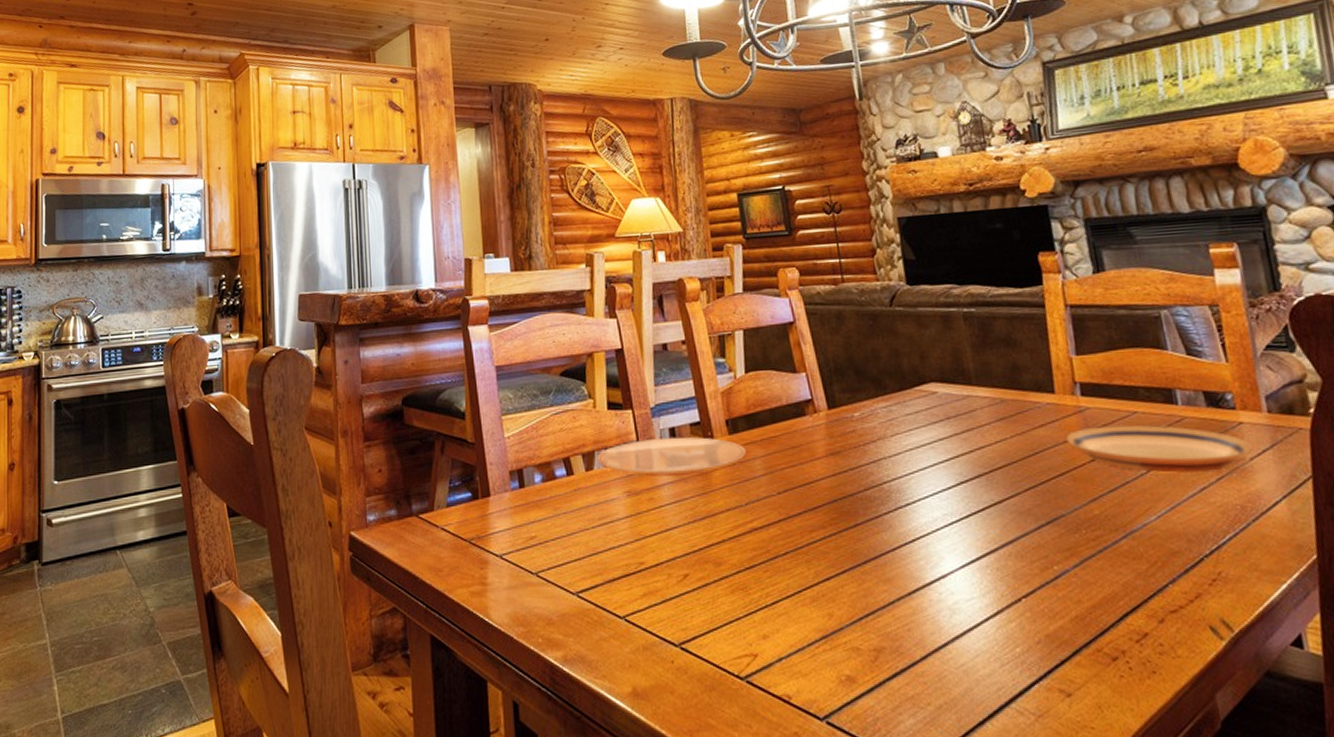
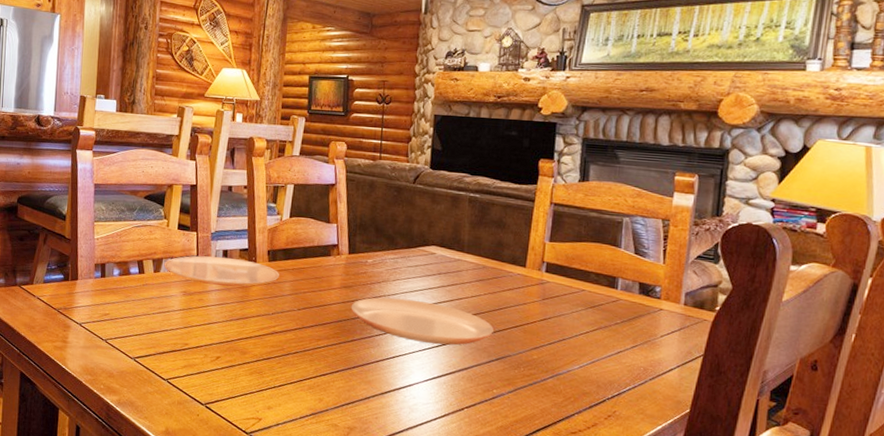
plate: none [844,457,1035,514] -> present [351,297,494,346]
plate: present [1067,425,1252,473] -> none [526,296,664,341]

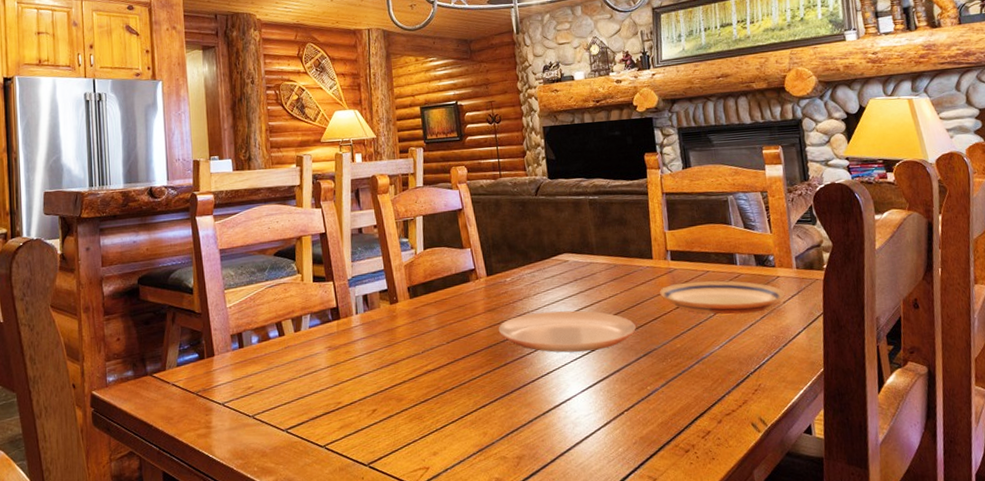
plate: present [164,255,279,287] -> none [304,301,423,334]
plate: none [526,296,664,341] -> present [660,280,785,315]

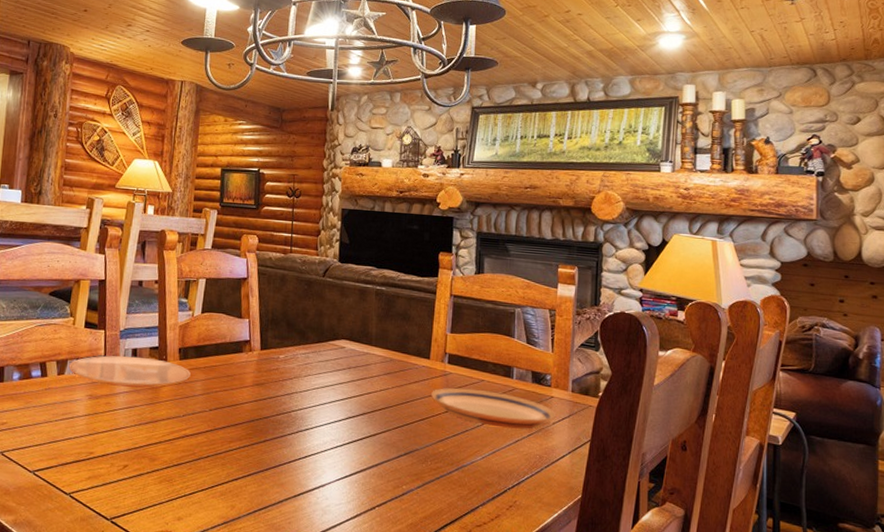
plate: none [304,301,423,334] -> present [68,355,191,388]
plate: present [498,310,636,353] -> none [263,394,402,442]

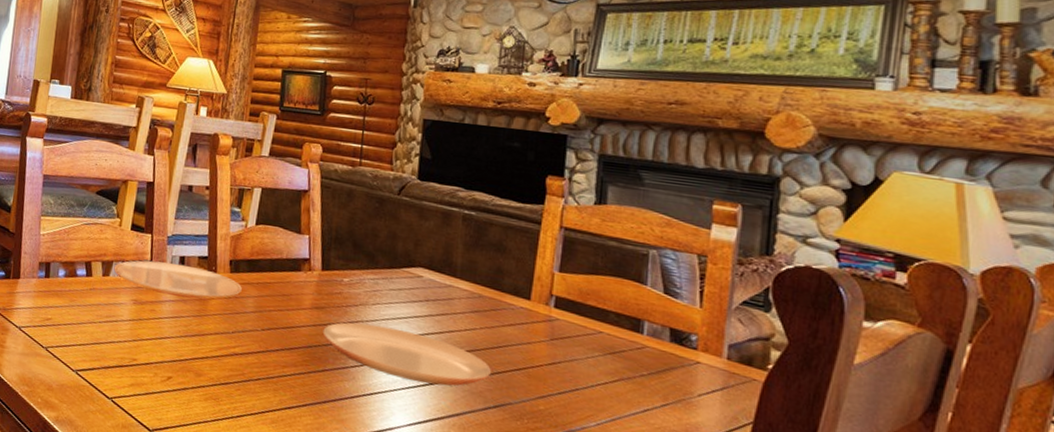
plate: none [263,394,402,442] -> present [322,322,491,386]
plate: present [431,387,555,429] -> none [531,336,702,398]

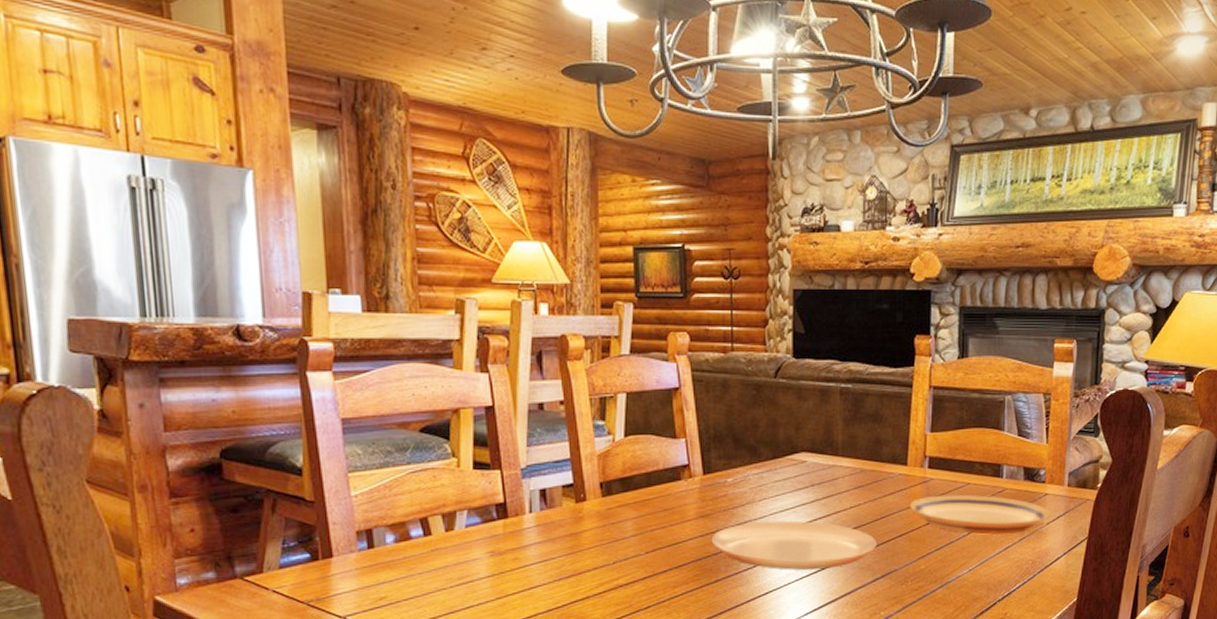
plate: present [113,260,242,299] -> none [458,498,618,537]
plate: none [531,336,702,398] -> present [910,494,1050,535]

